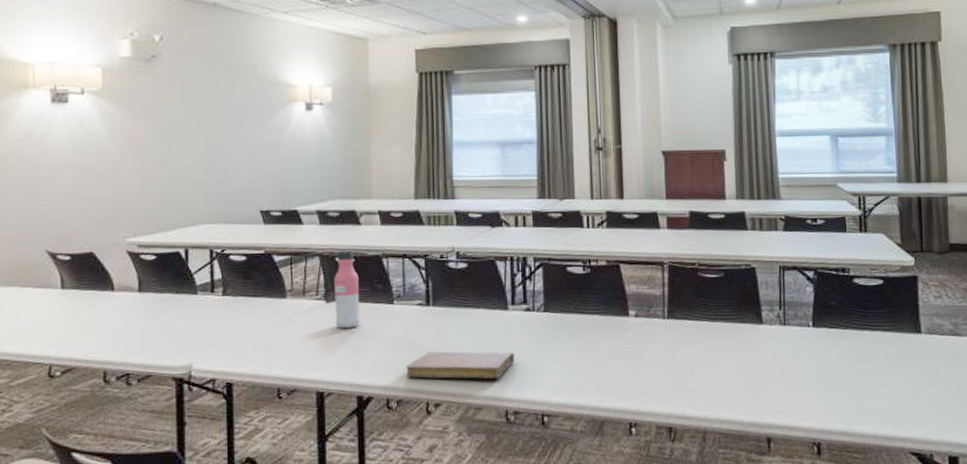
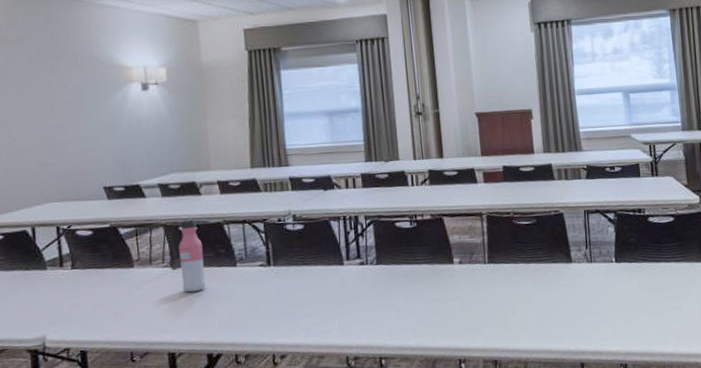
notebook: present [405,351,515,379] -> none [251,303,352,334]

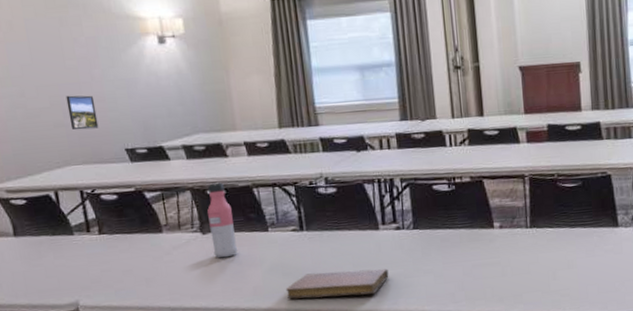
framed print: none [50,136,80,169] -> present [65,95,99,130]
notebook: none [251,303,352,334] -> present [285,269,389,299]

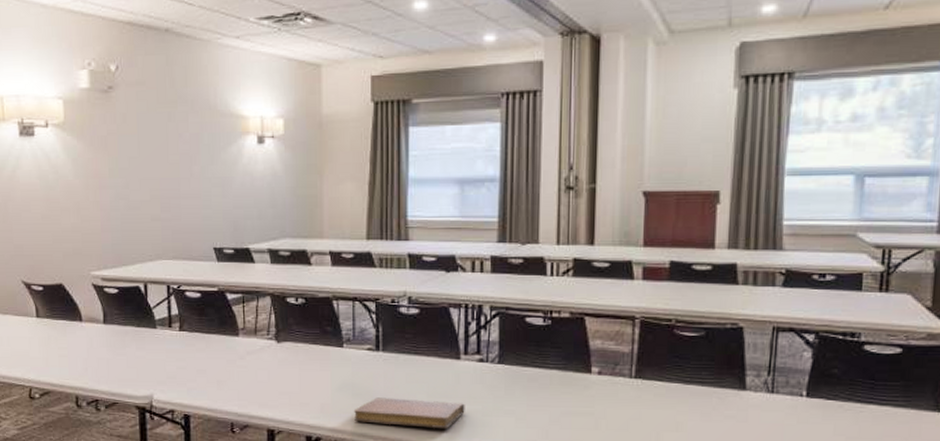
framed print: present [65,95,99,130] -> none [165,190,192,225]
water bottle: present [207,182,238,258] -> none [285,291,310,370]

